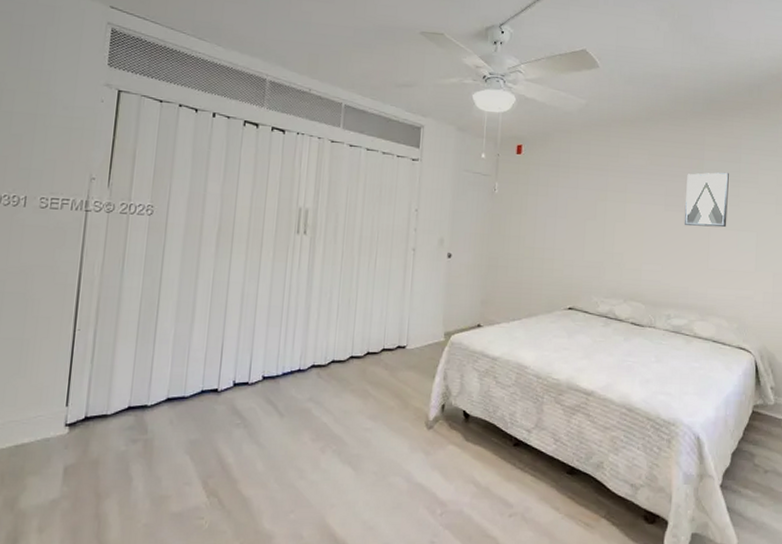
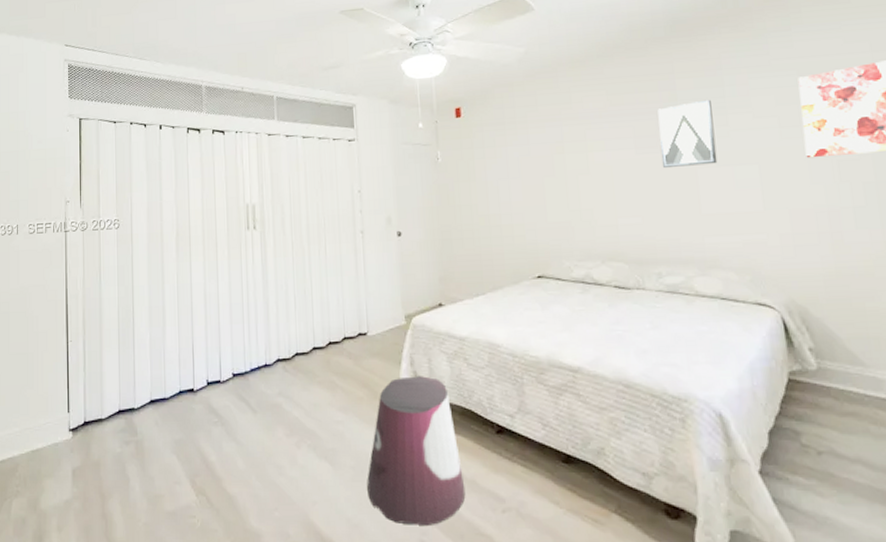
stool: none [386,390,479,528] -> present [367,376,466,525]

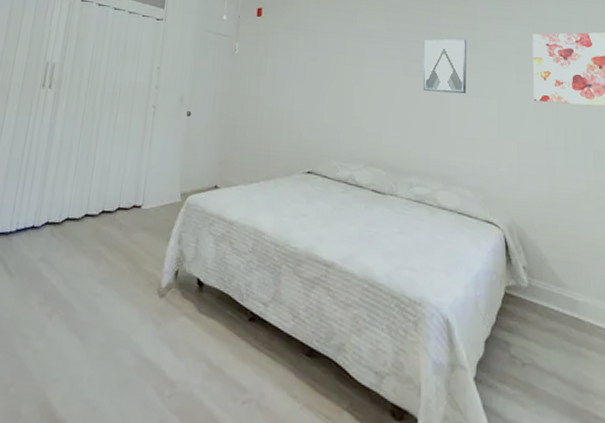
stool: present [367,376,466,525] -> none [112,254,211,413]

